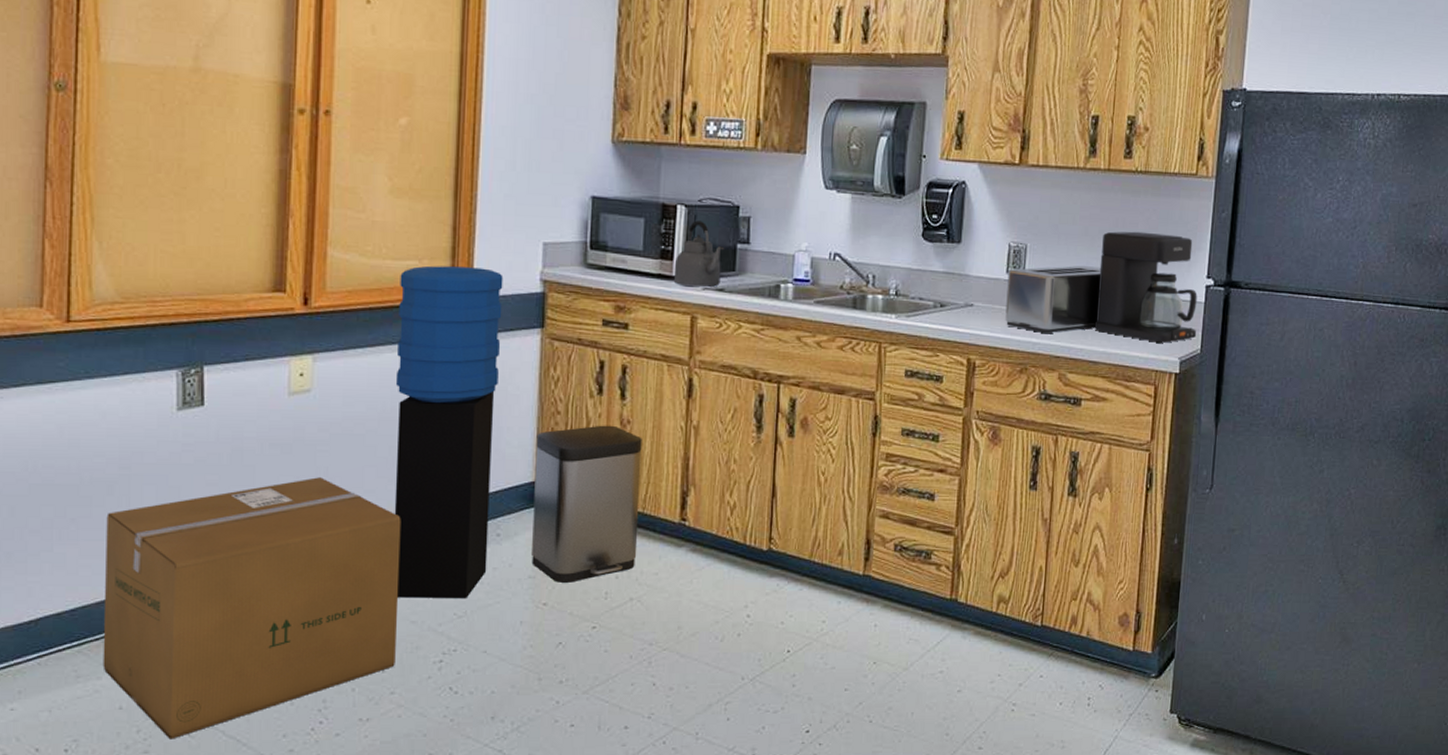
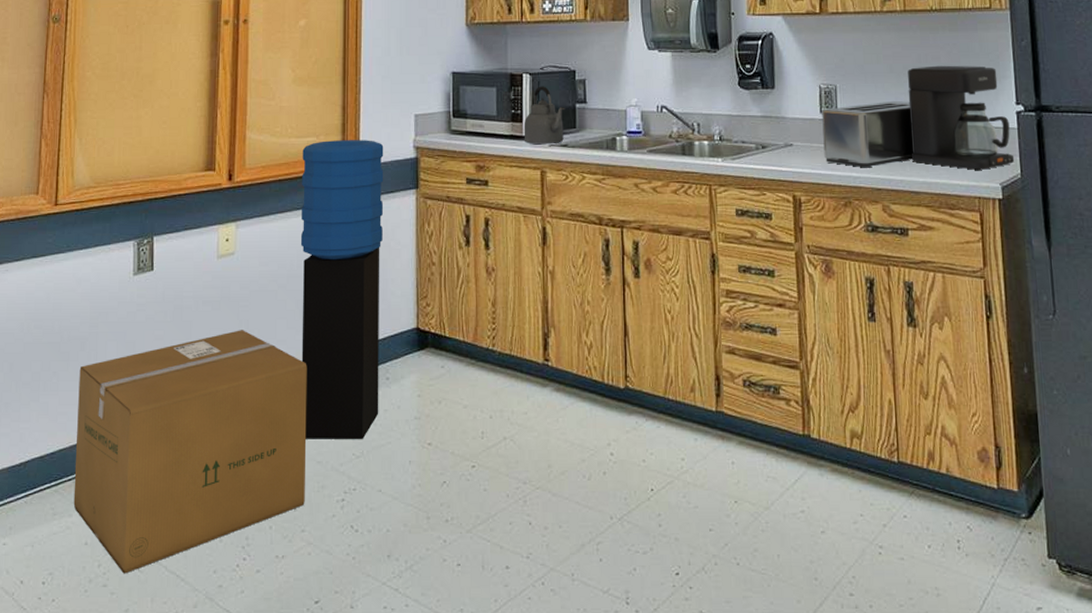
pedal bin: present [531,425,642,583] -> none [416,273,507,423]

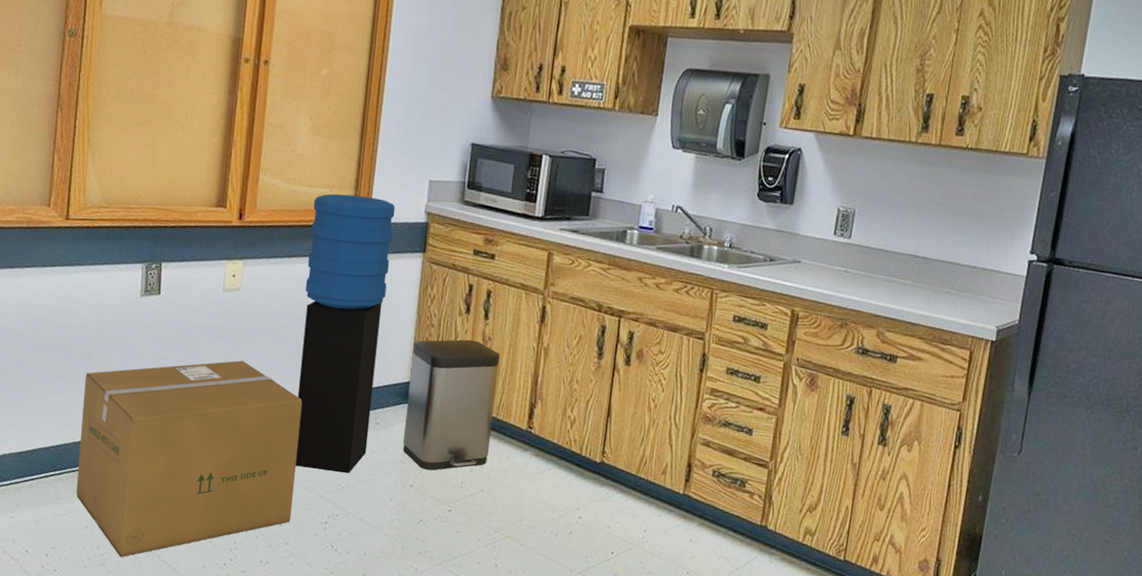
pedal bin: none [416,273,507,423] -> present [403,339,500,471]
kettle: present [523,86,566,145] -> none [535,169,581,229]
toaster: present [822,100,913,168] -> none [829,231,925,294]
coffee maker: present [908,65,1015,170] -> none [914,203,1020,312]

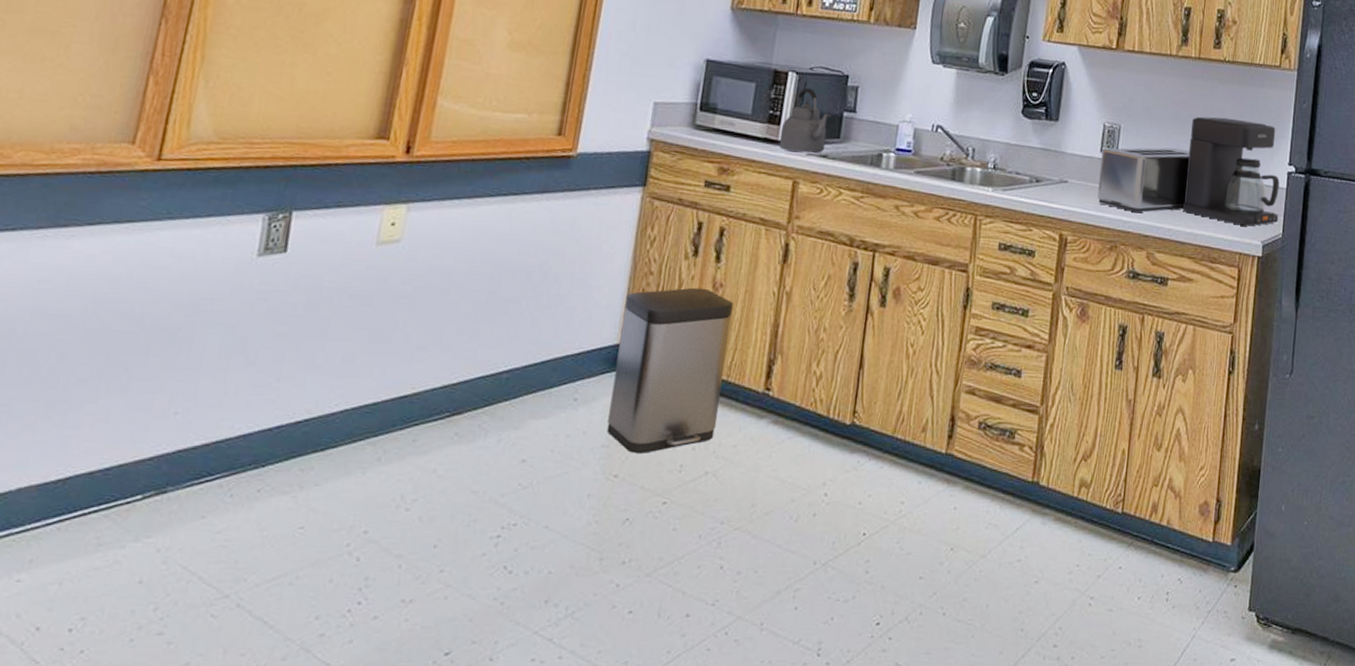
box: present [76,360,303,557] -> none [129,332,476,620]
water cooler: present [295,193,396,473] -> none [461,120,611,467]
kettle: none [535,169,581,229] -> present [778,87,831,154]
toaster: none [829,231,925,294] -> present [1097,147,1190,214]
coffee maker: none [914,203,1020,312] -> present [1182,116,1280,226]

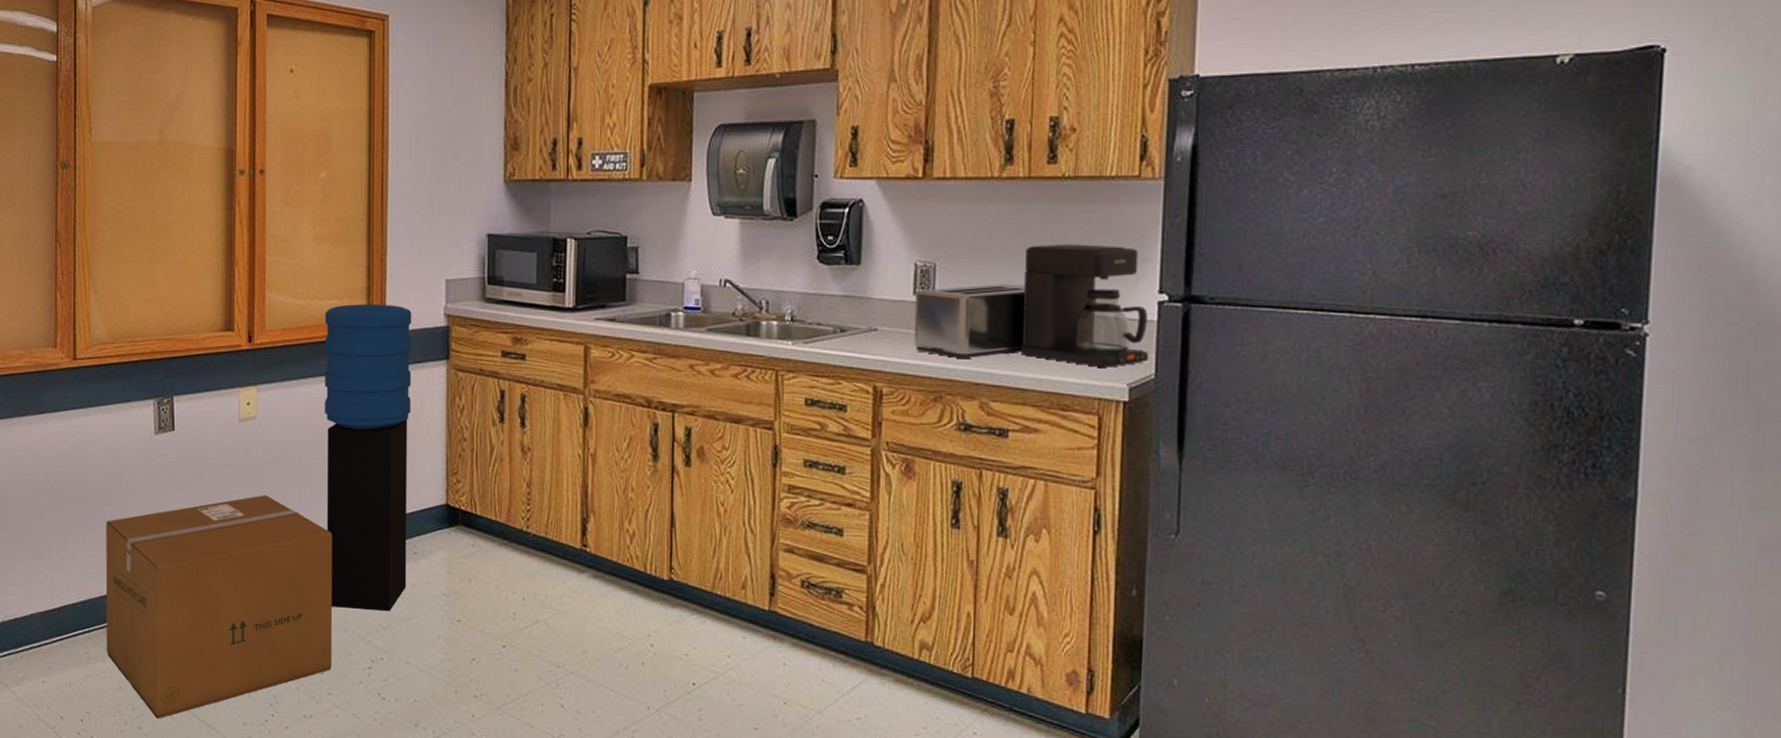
box: none [129,332,476,620] -> present [105,495,333,719]
water cooler: none [461,120,611,467] -> present [324,304,412,611]
pedal bin: present [606,287,734,453] -> none [445,451,542,602]
kettle: present [778,87,831,154] -> none [566,253,614,318]

